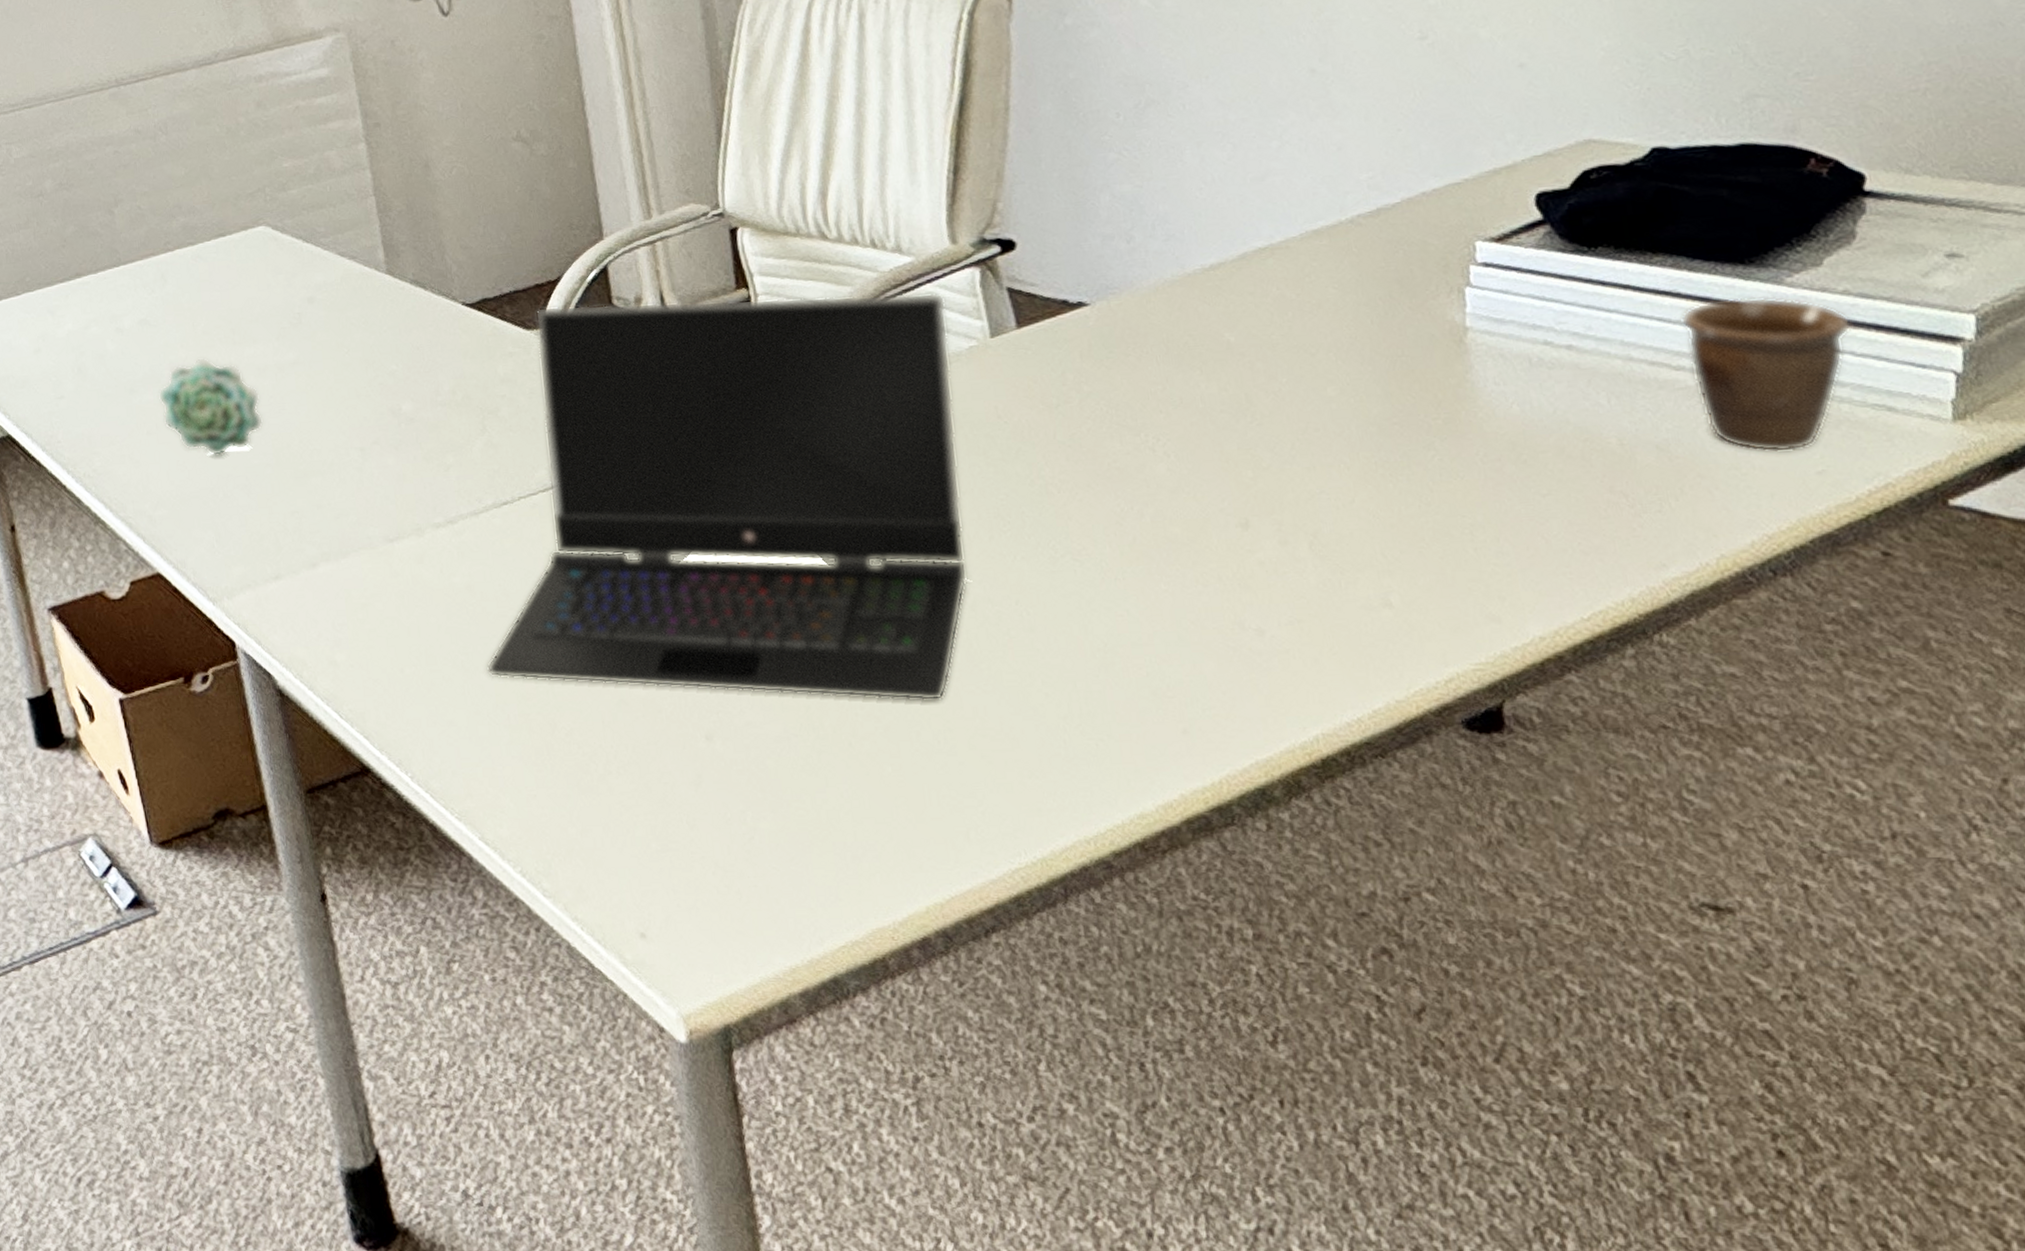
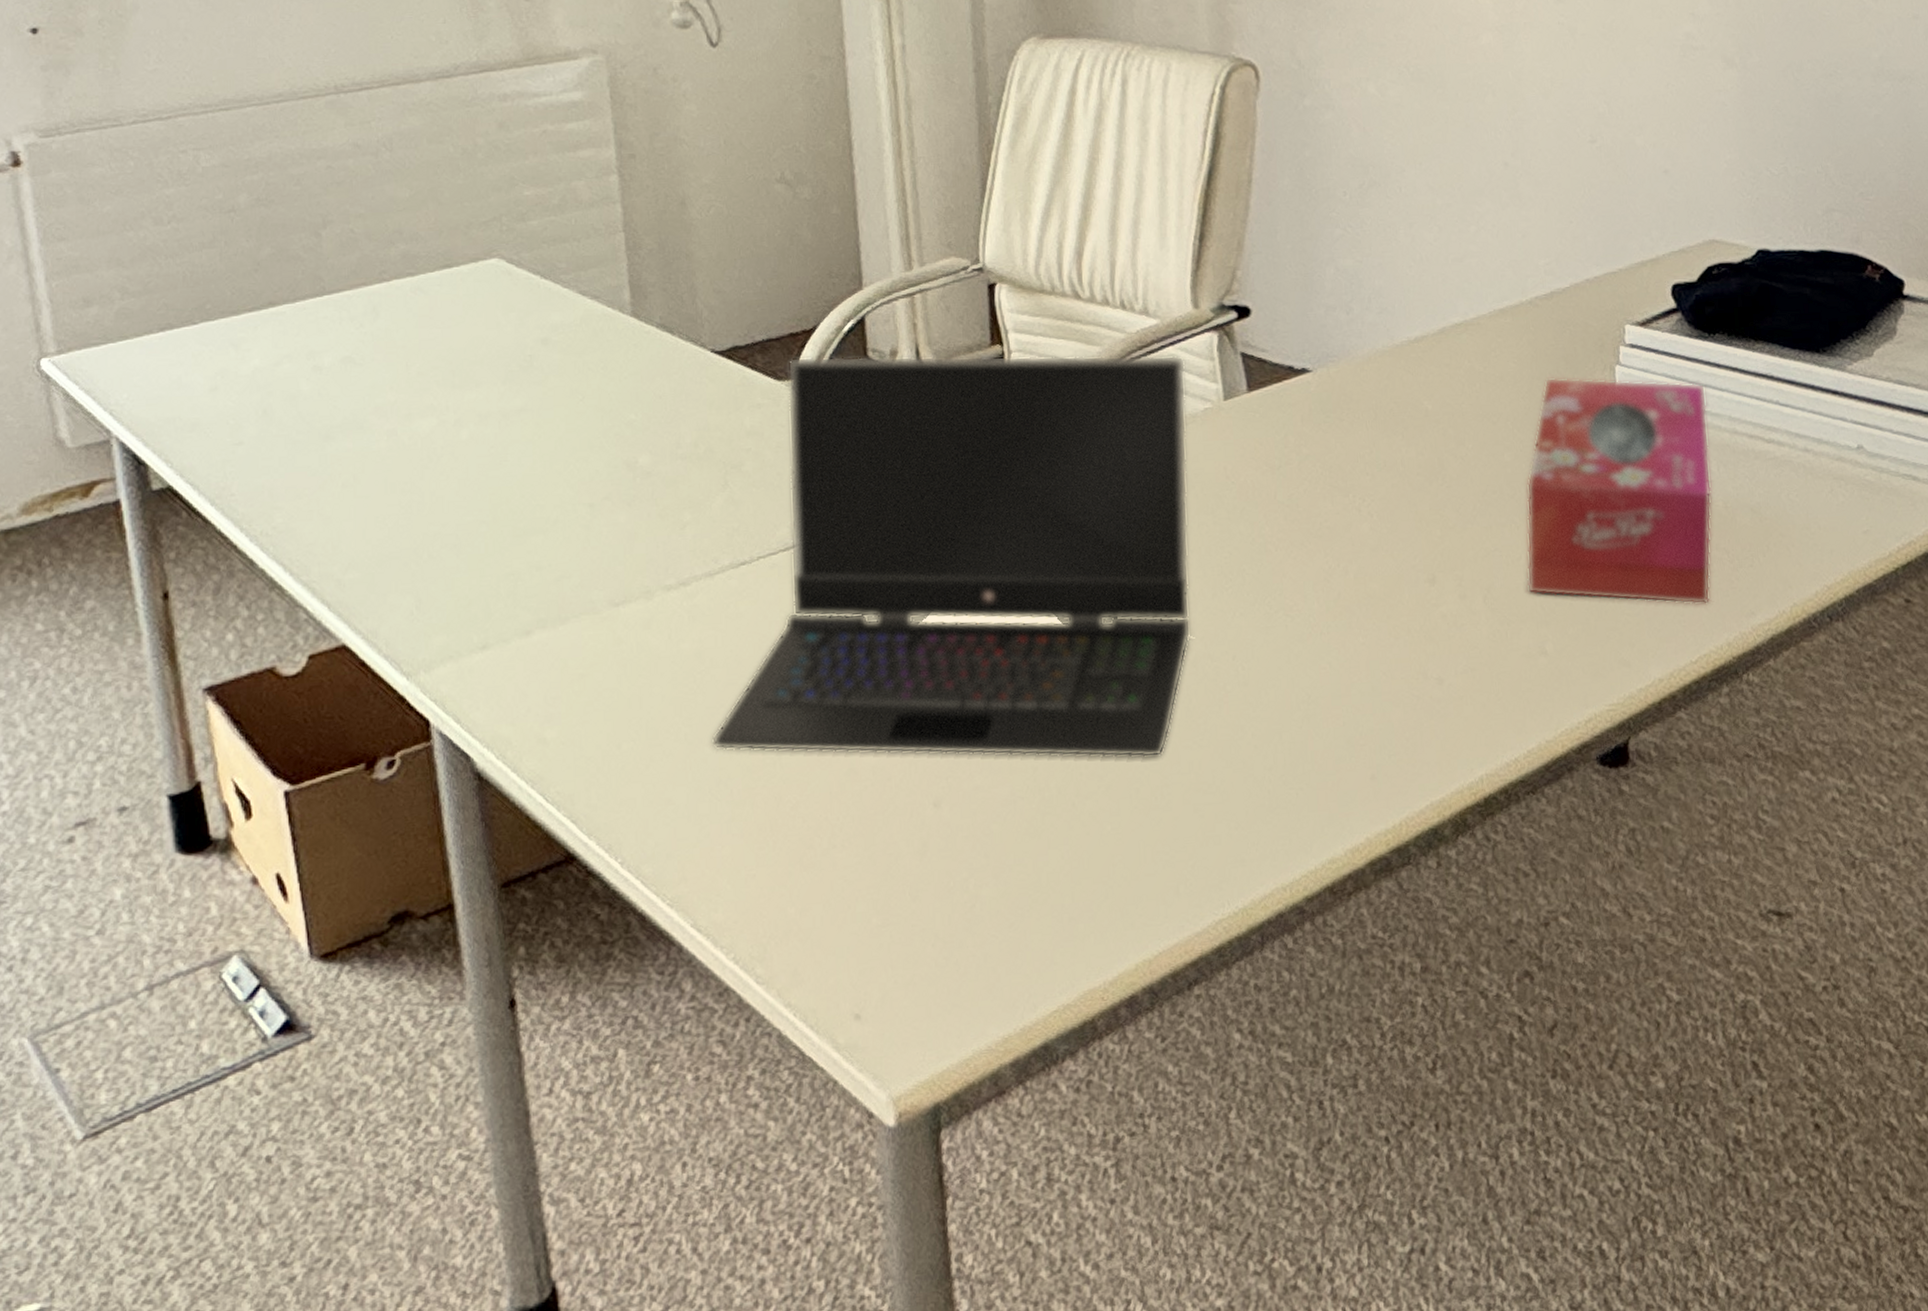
succulent plant: present [158,357,264,456] -> none [358,400,481,512]
tissue box: none [1356,302,1605,555] -> present [1526,377,1712,605]
mug: present [1681,297,1852,453] -> none [1773,381,1891,515]

